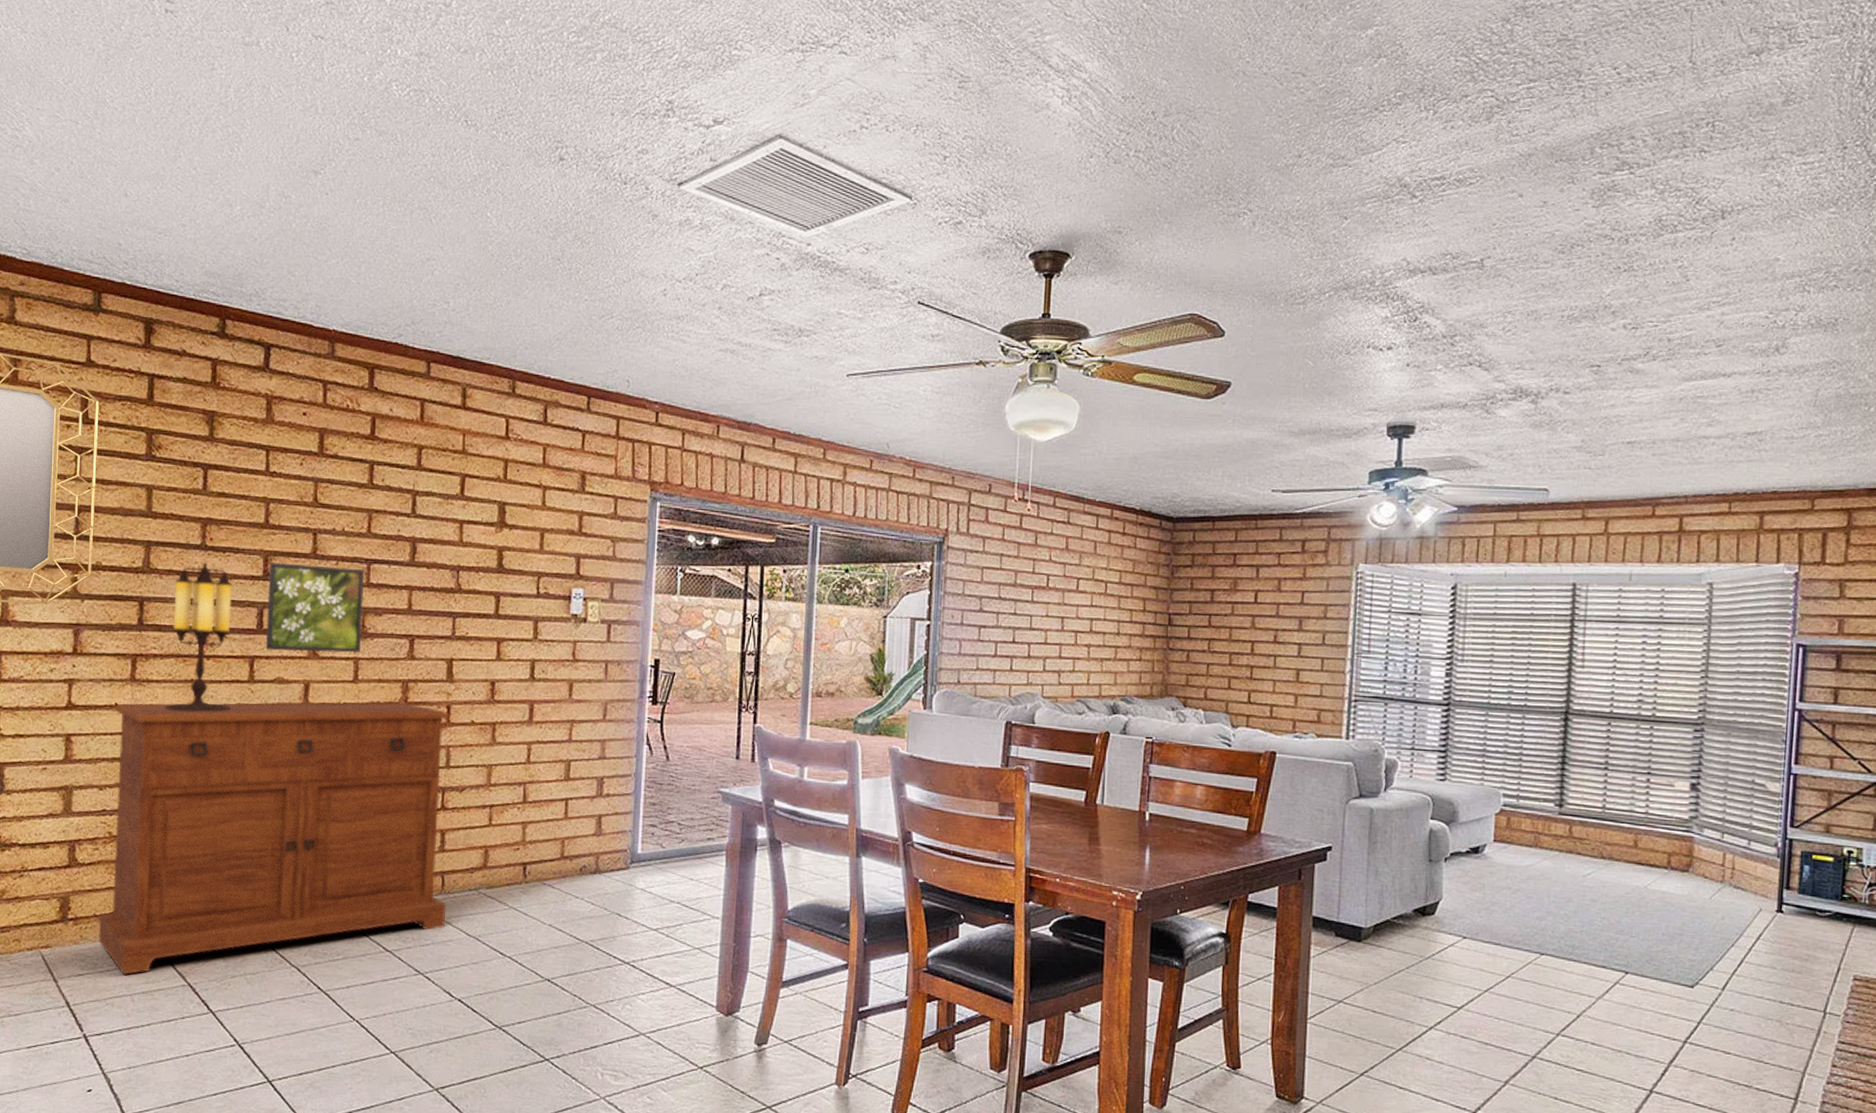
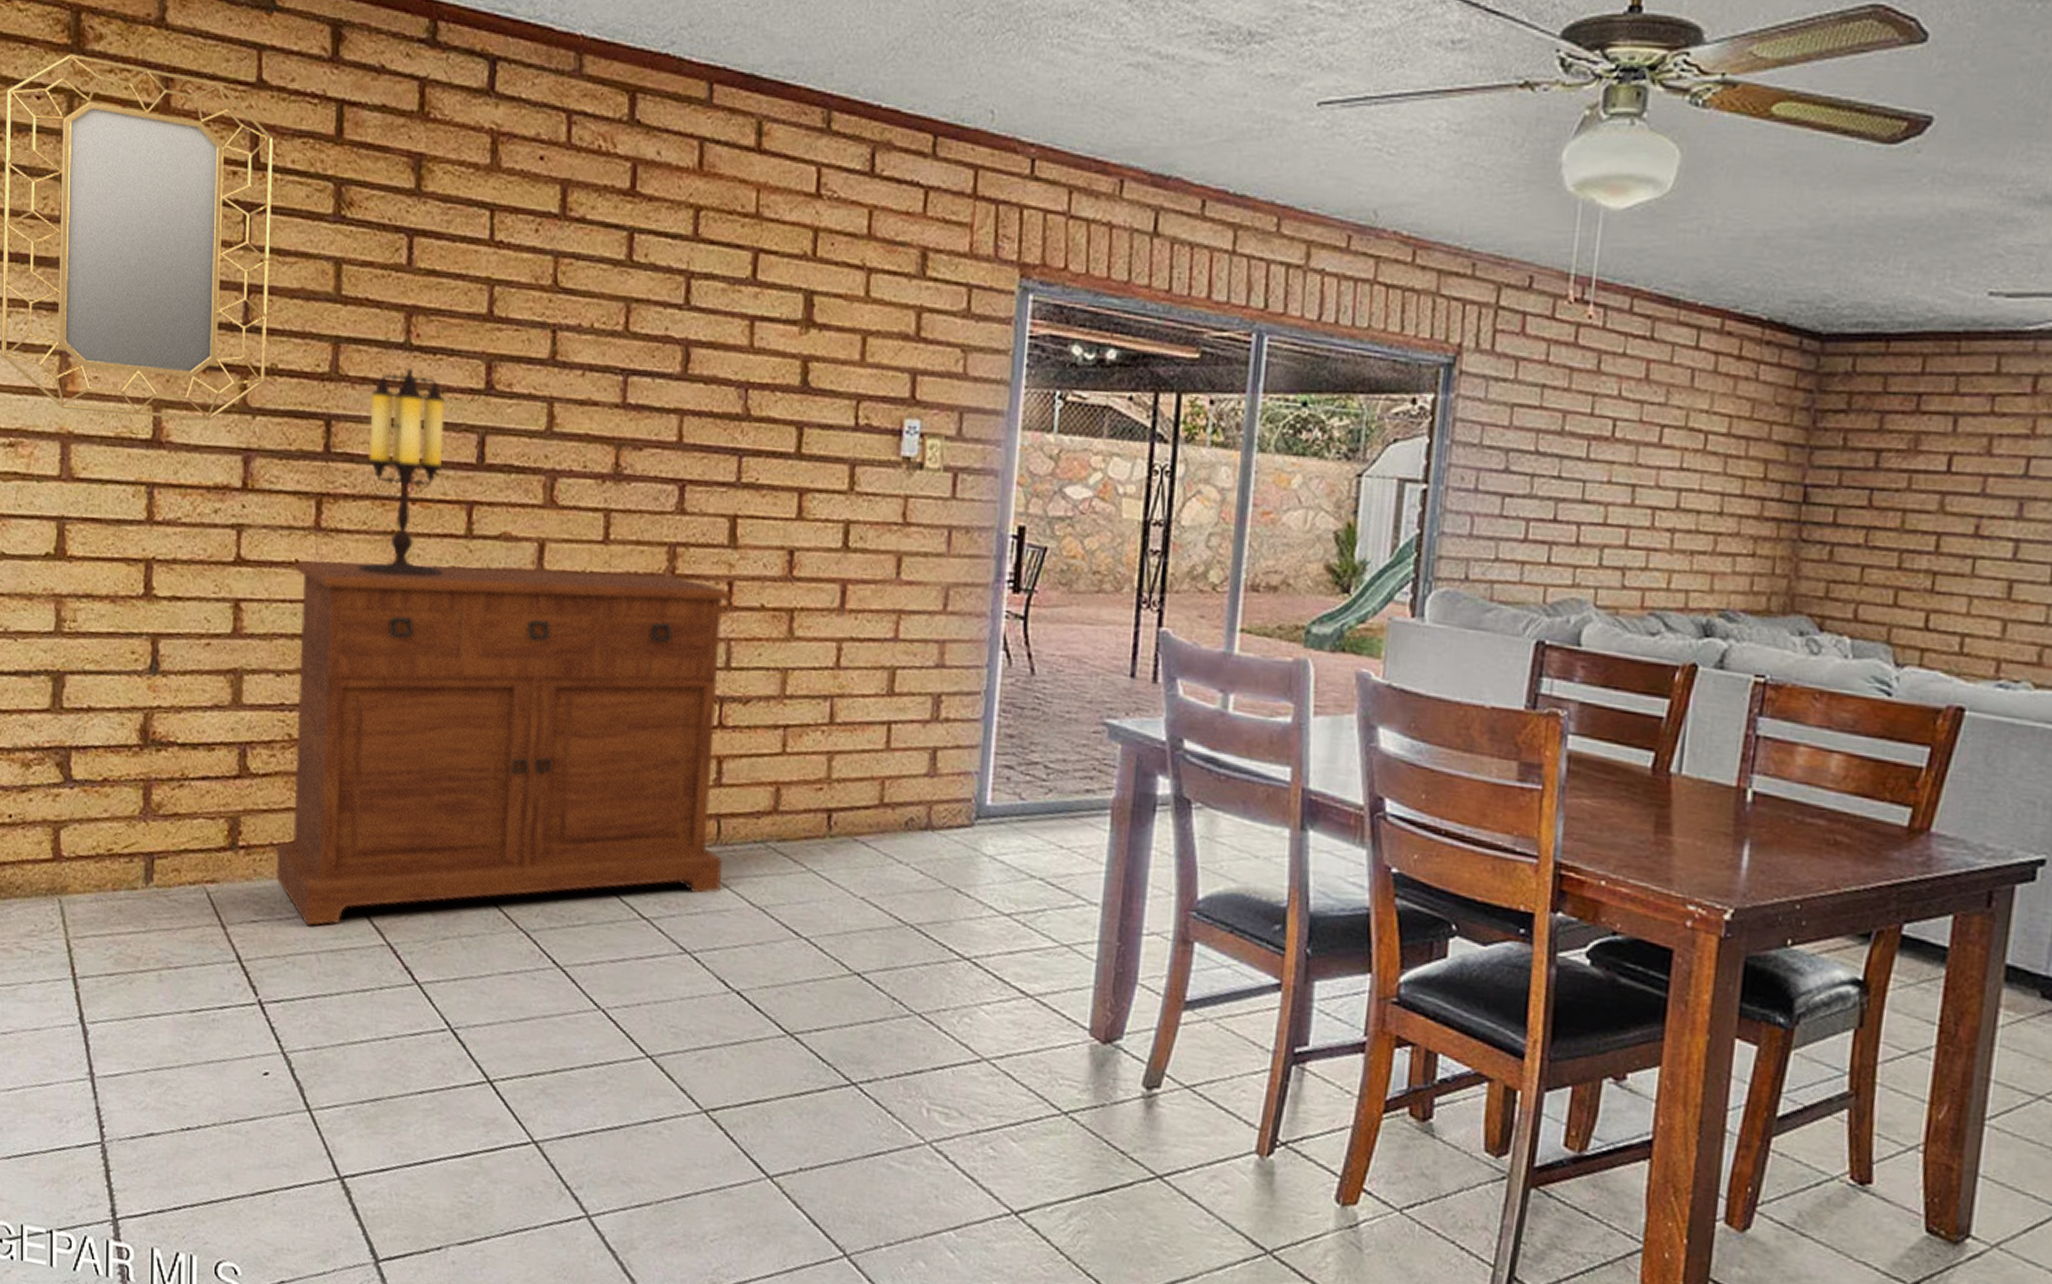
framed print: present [265,562,365,653] -> none [487,370,621,503]

